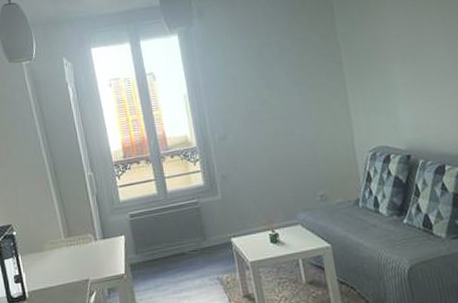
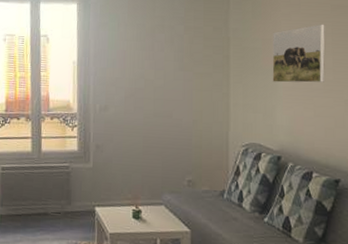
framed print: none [382,12,443,81] -> present [272,24,326,83]

